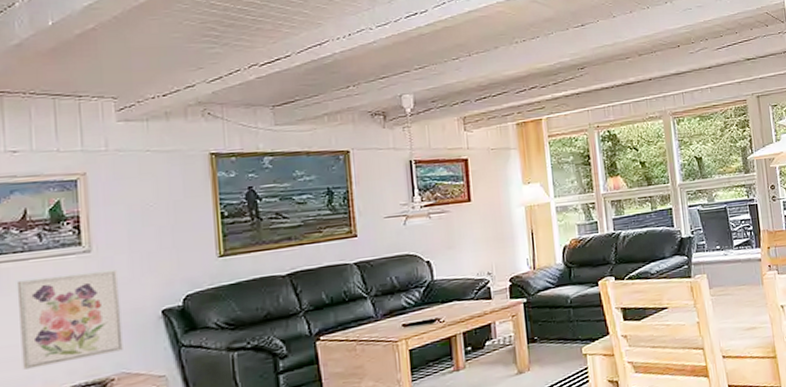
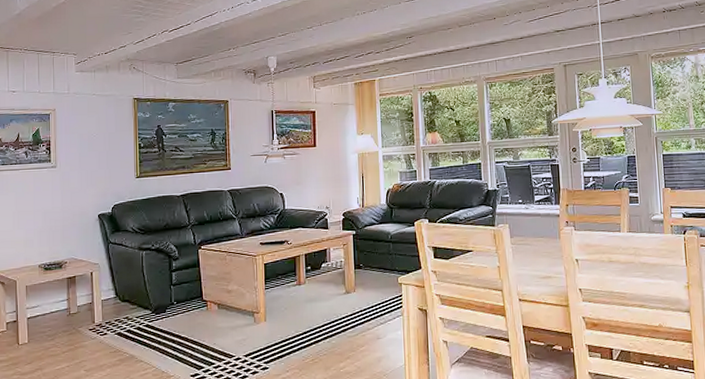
wall art: present [16,269,123,370] -> none [12,182,73,249]

